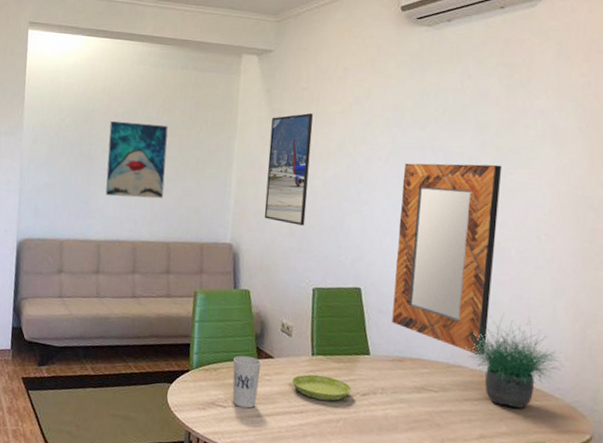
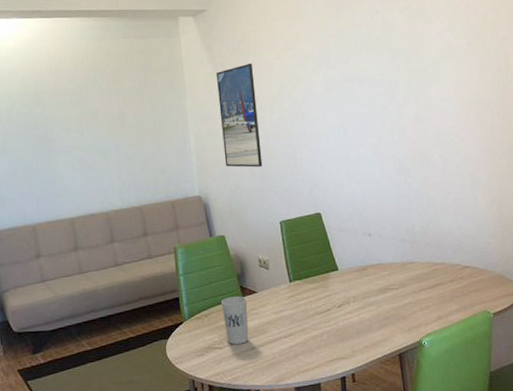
wall art: present [105,120,168,199] -> none [62,95,127,173]
saucer: present [292,374,352,401] -> none [277,297,329,321]
home mirror: present [392,163,503,356] -> none [338,84,429,250]
potted plant: present [464,314,563,409] -> none [412,208,489,288]

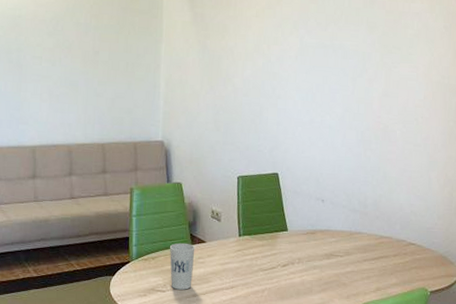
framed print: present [217,63,263,168] -> none [191,16,232,121]

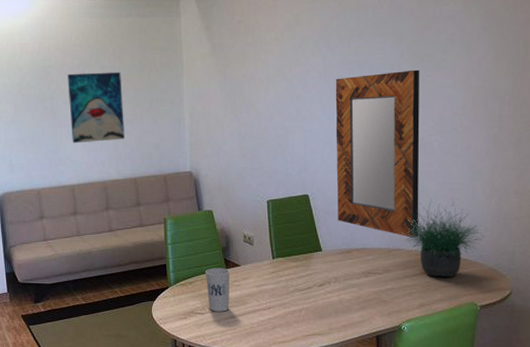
wall art: none [37,26,97,102] -> present [67,71,125,144]
home mirror: none [305,59,388,222] -> present [335,69,420,238]
potted plant: none [362,186,436,263] -> present [400,199,483,278]

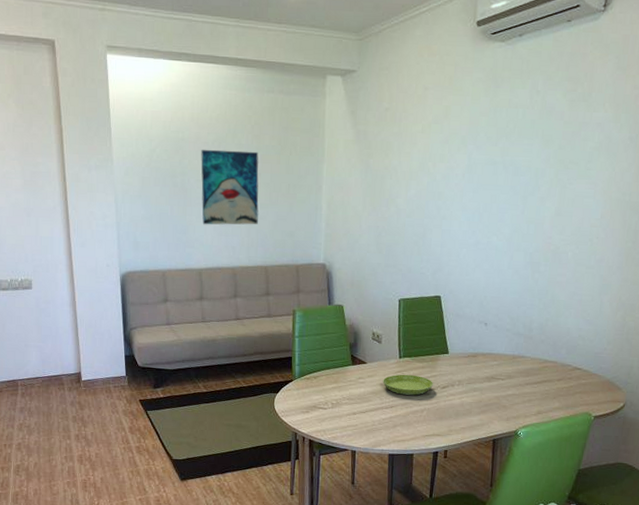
cup: present [206,267,230,312] -> none [331,363,356,408]
saucer: none [258,274,310,295] -> present [383,374,434,395]
home mirror: present [335,69,420,238] -> none [467,176,564,346]
potted plant: present [400,199,483,278] -> none [527,310,605,387]

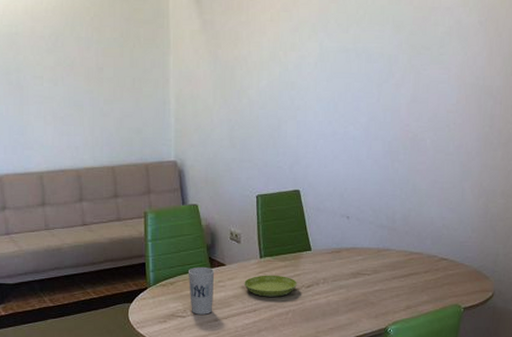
wall art: present [201,149,259,225] -> none [37,43,102,125]
cup: none [331,363,356,408] -> present [189,266,215,315]

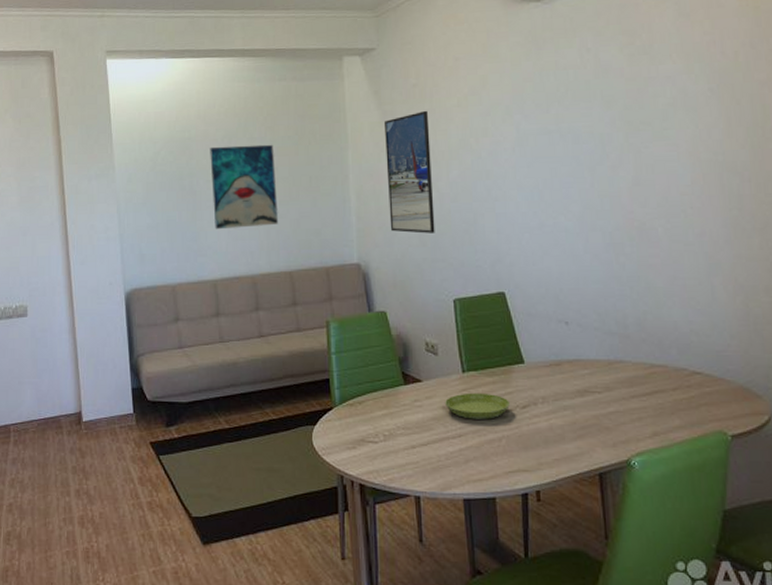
wall art: none [37,43,102,125] -> present [210,144,278,230]
cup: present [189,266,215,315] -> none [379,383,410,440]
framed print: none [204,22,245,136] -> present [385,110,435,234]

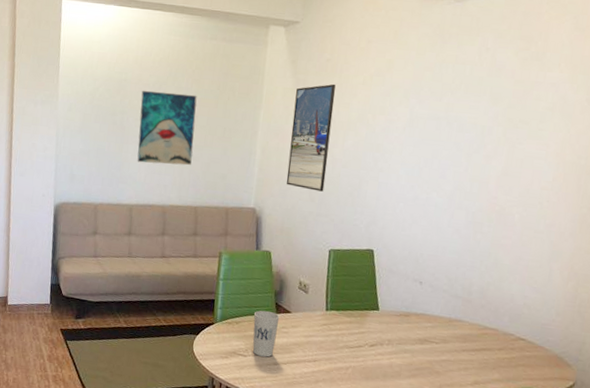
cup: none [379,383,410,440] -> present [252,310,280,357]
saucer: present [445,392,511,419] -> none [307,327,362,351]

